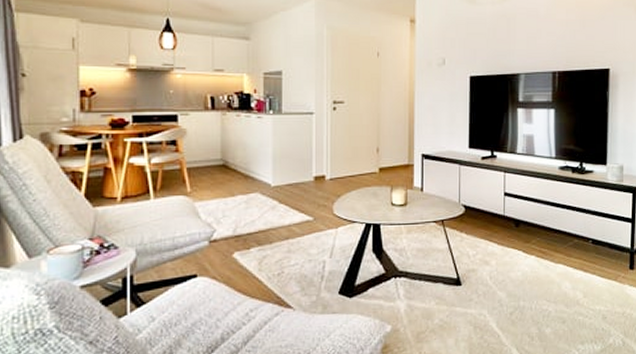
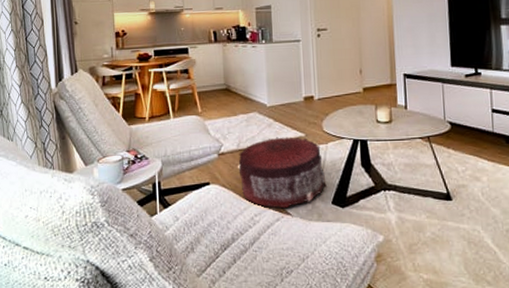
pouf: none [235,220,334,302] -> present [239,137,327,209]

